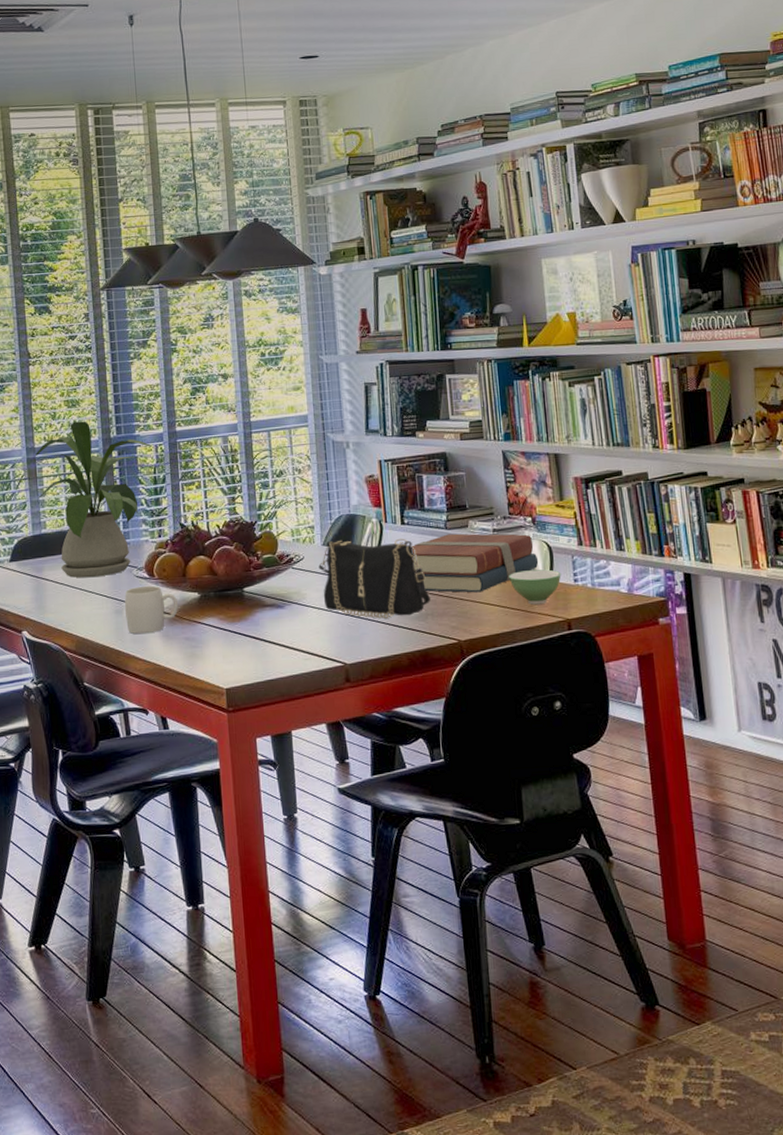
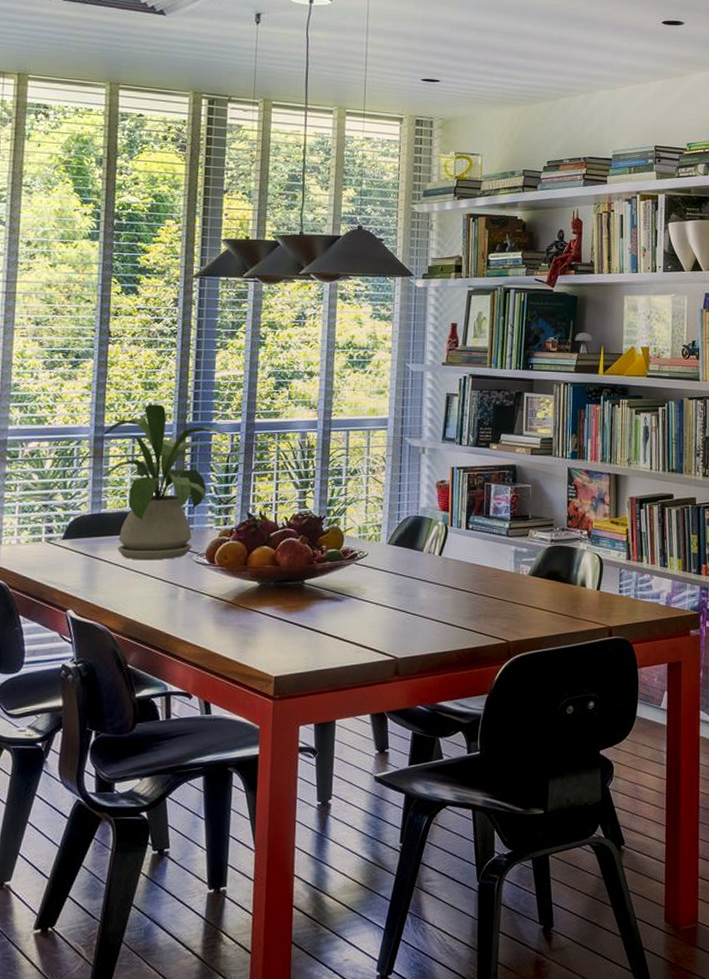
mug: present [124,585,178,634] -> none [179,571,236,619]
handbag: present [318,538,430,619] -> none [381,539,485,617]
books: present [411,533,539,593] -> none [473,541,589,597]
bowl: present [508,569,561,605] -> none [560,580,608,612]

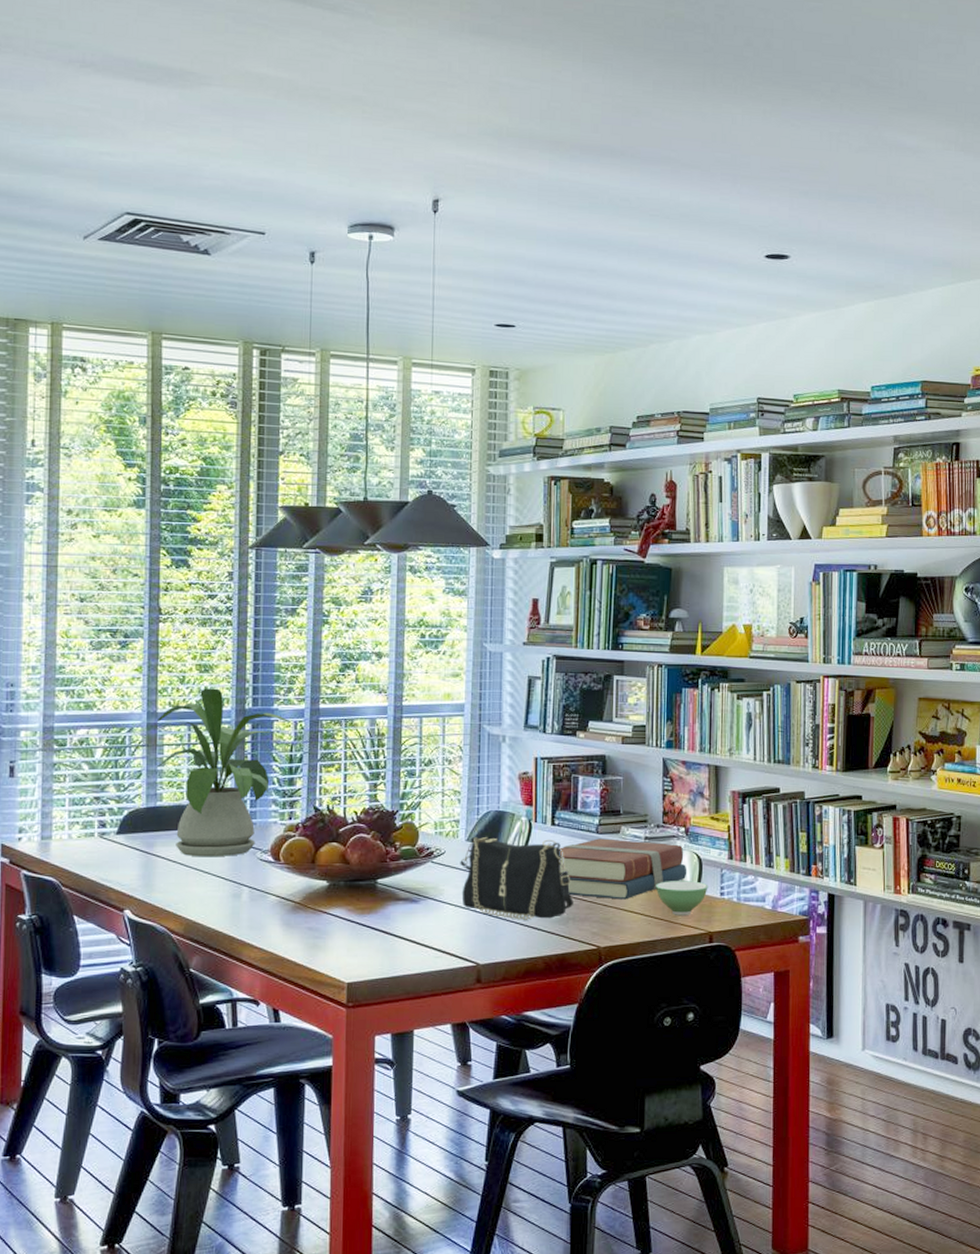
handbag: none [381,539,485,617] -> present [460,836,573,920]
books: none [473,541,589,597] -> present [559,838,687,900]
bowl: none [560,580,608,612] -> present [655,881,708,916]

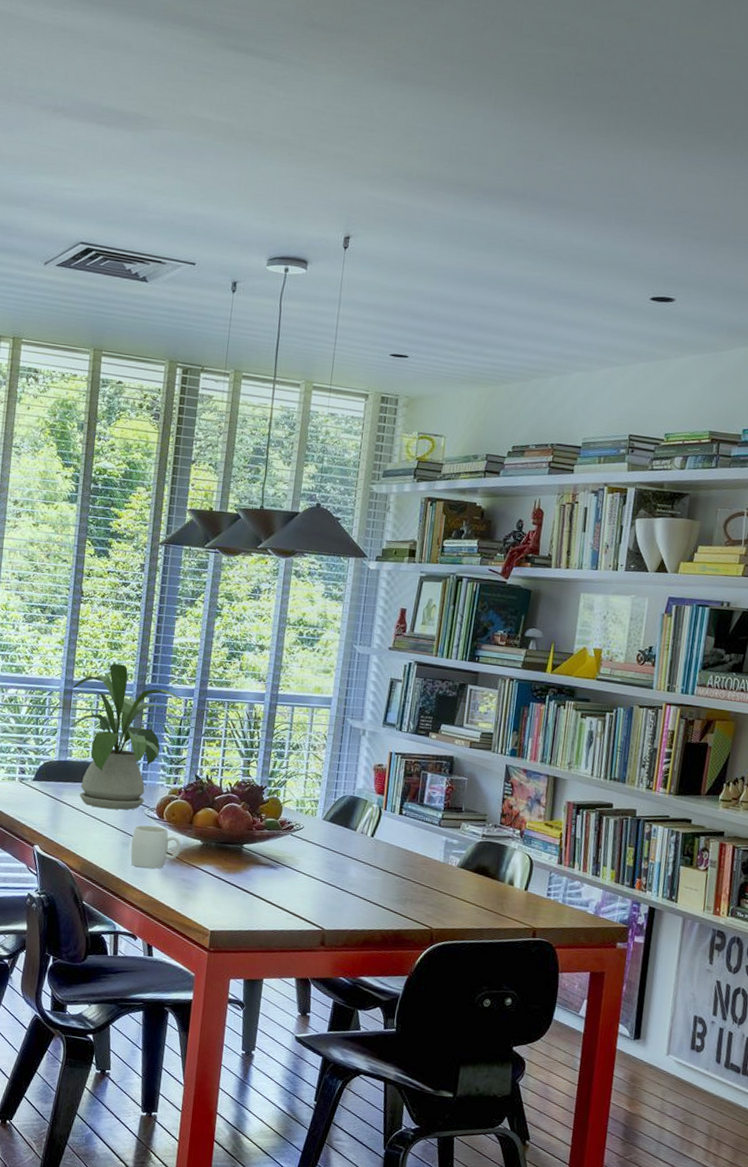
mug: none [243,870,303,921] -> present [130,825,181,869]
handbag: present [460,836,573,920] -> none [314,816,412,898]
books: present [559,838,687,900] -> none [403,831,519,889]
bowl: present [655,881,708,916] -> none [488,876,537,911]

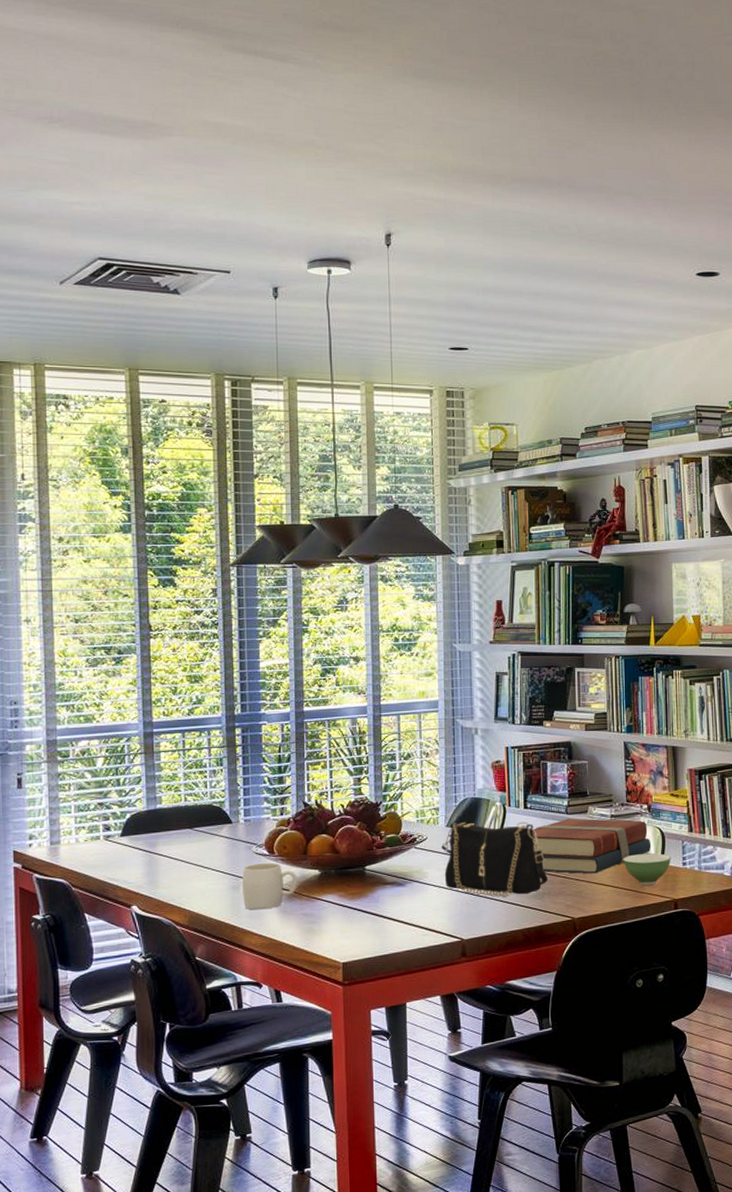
house plant: present [70,663,182,810] -> none [153,697,278,854]
handbag: none [314,816,412,898] -> present [441,821,548,897]
books: none [403,831,519,889] -> present [532,818,651,874]
bowl: none [488,876,537,911] -> present [623,853,671,886]

